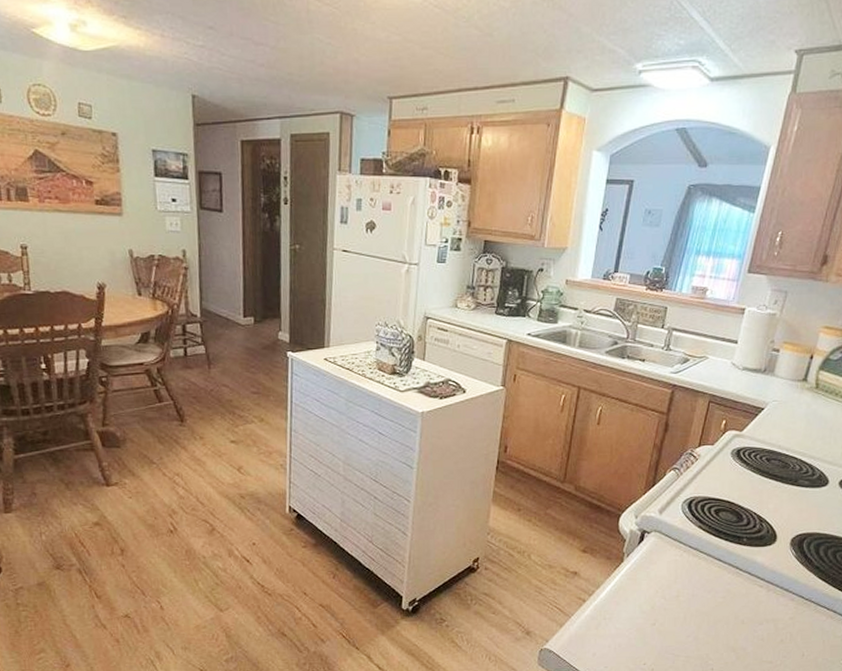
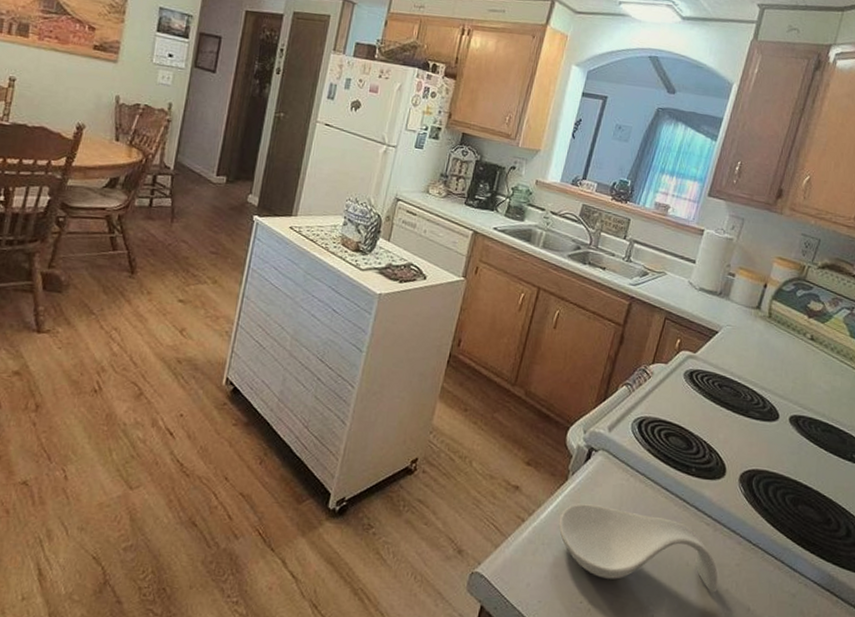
spoon rest: none [618,580,773,644] -> present [558,503,719,593]

